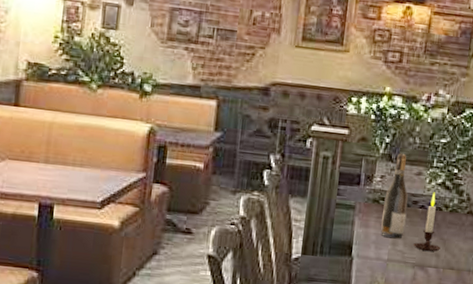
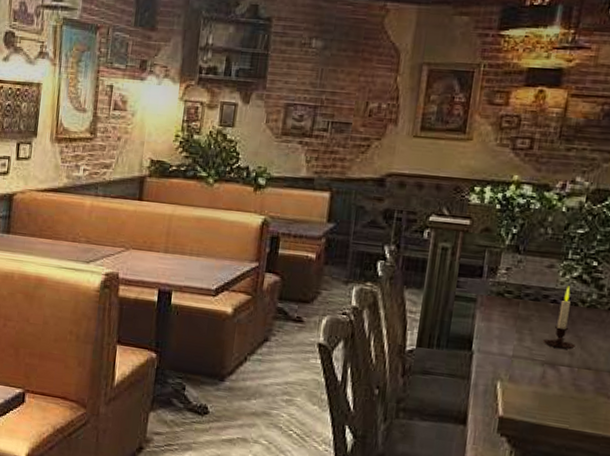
wine bottle: present [380,154,409,239] -> none [505,245,538,334]

